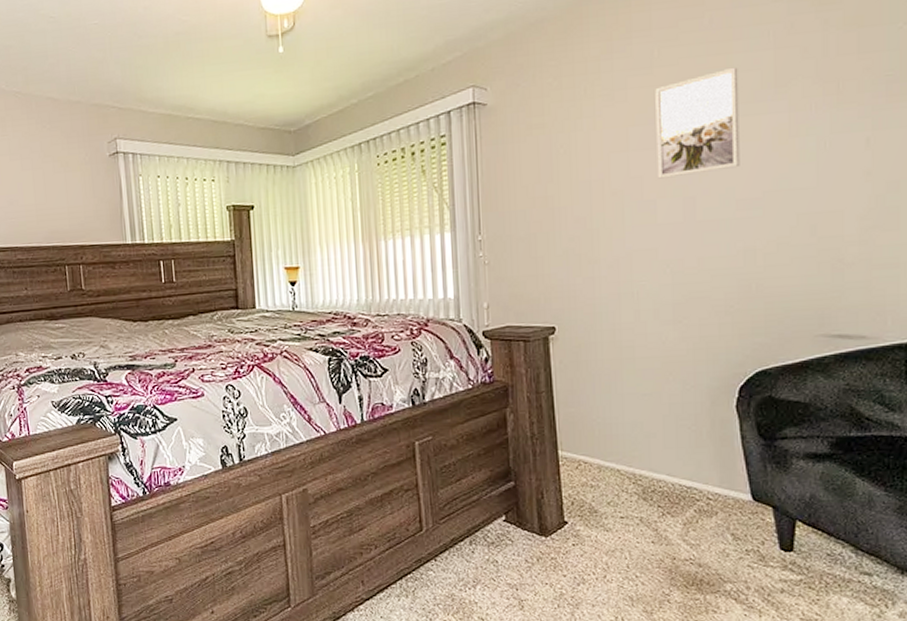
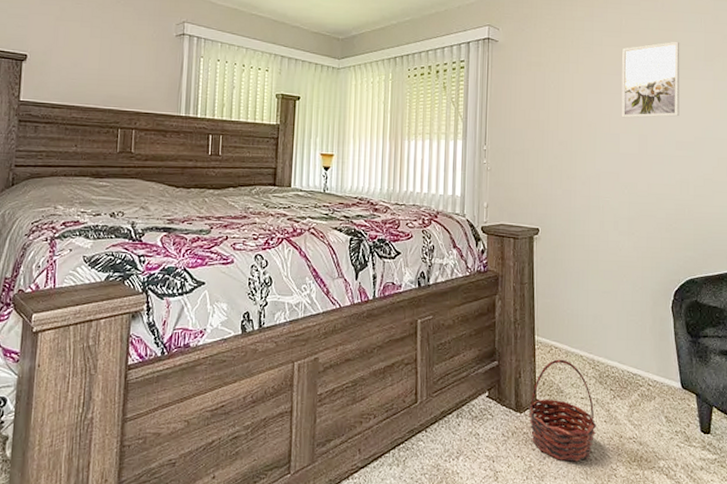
basket: none [554,475,643,588] -> present [528,359,597,462]

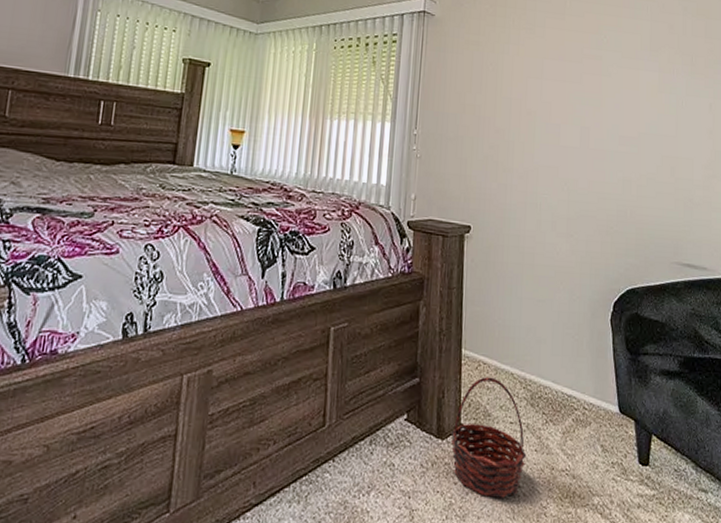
wall art: present [621,41,680,118] -> none [563,28,626,109]

